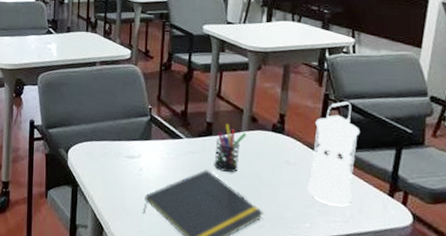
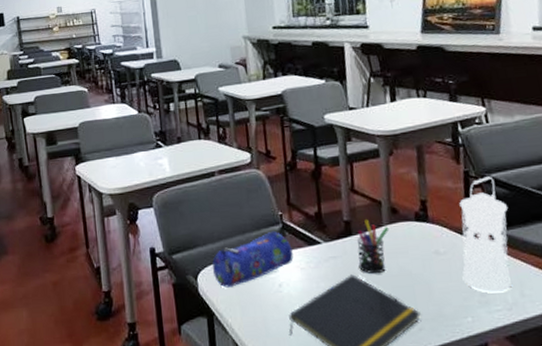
pencil case: none [82,121,156,165] -> present [212,230,294,288]

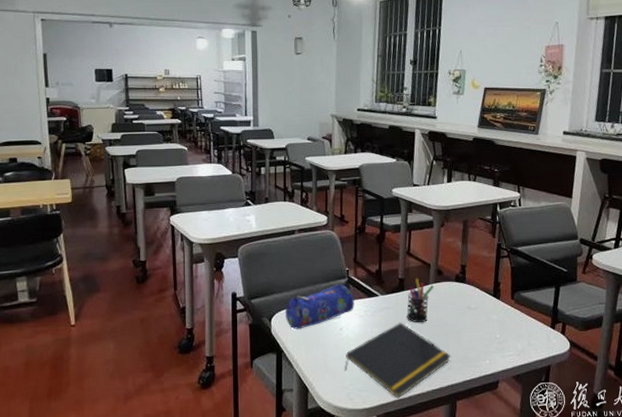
lantern: present [459,176,512,293] -> none [486,249,527,342]

